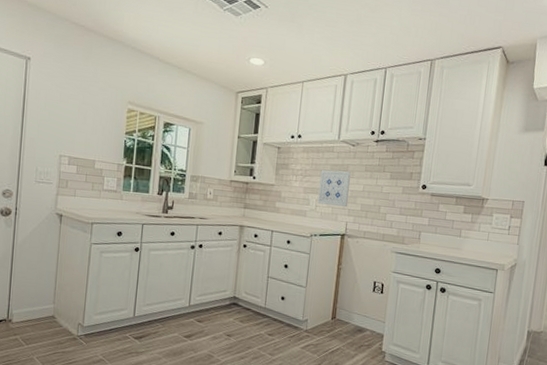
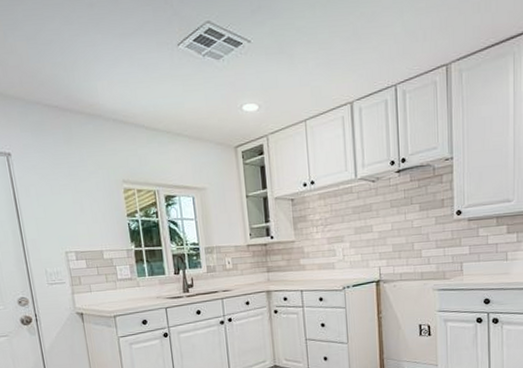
wall art: present [317,170,351,208] -> none [342,212,377,252]

